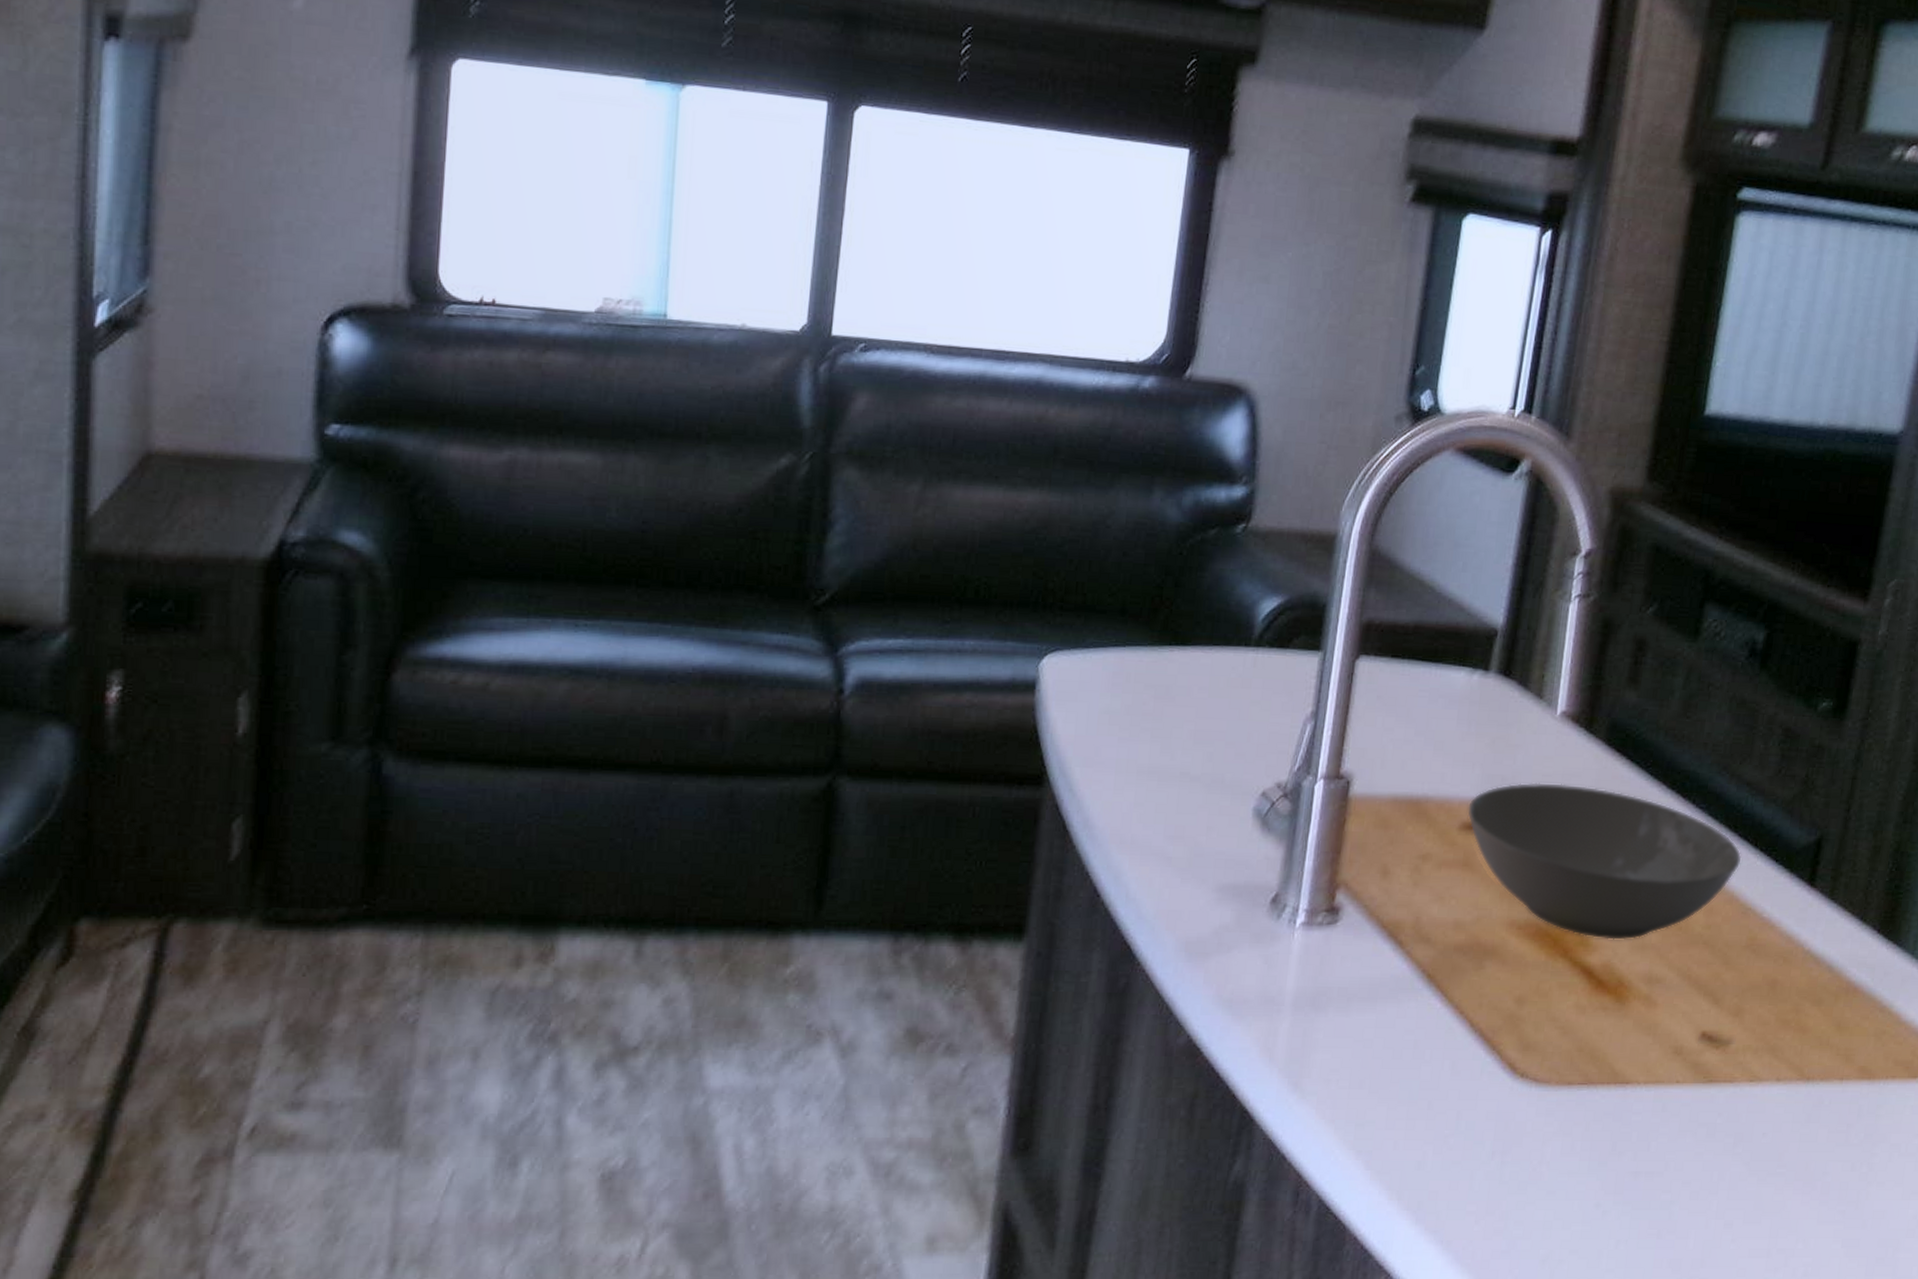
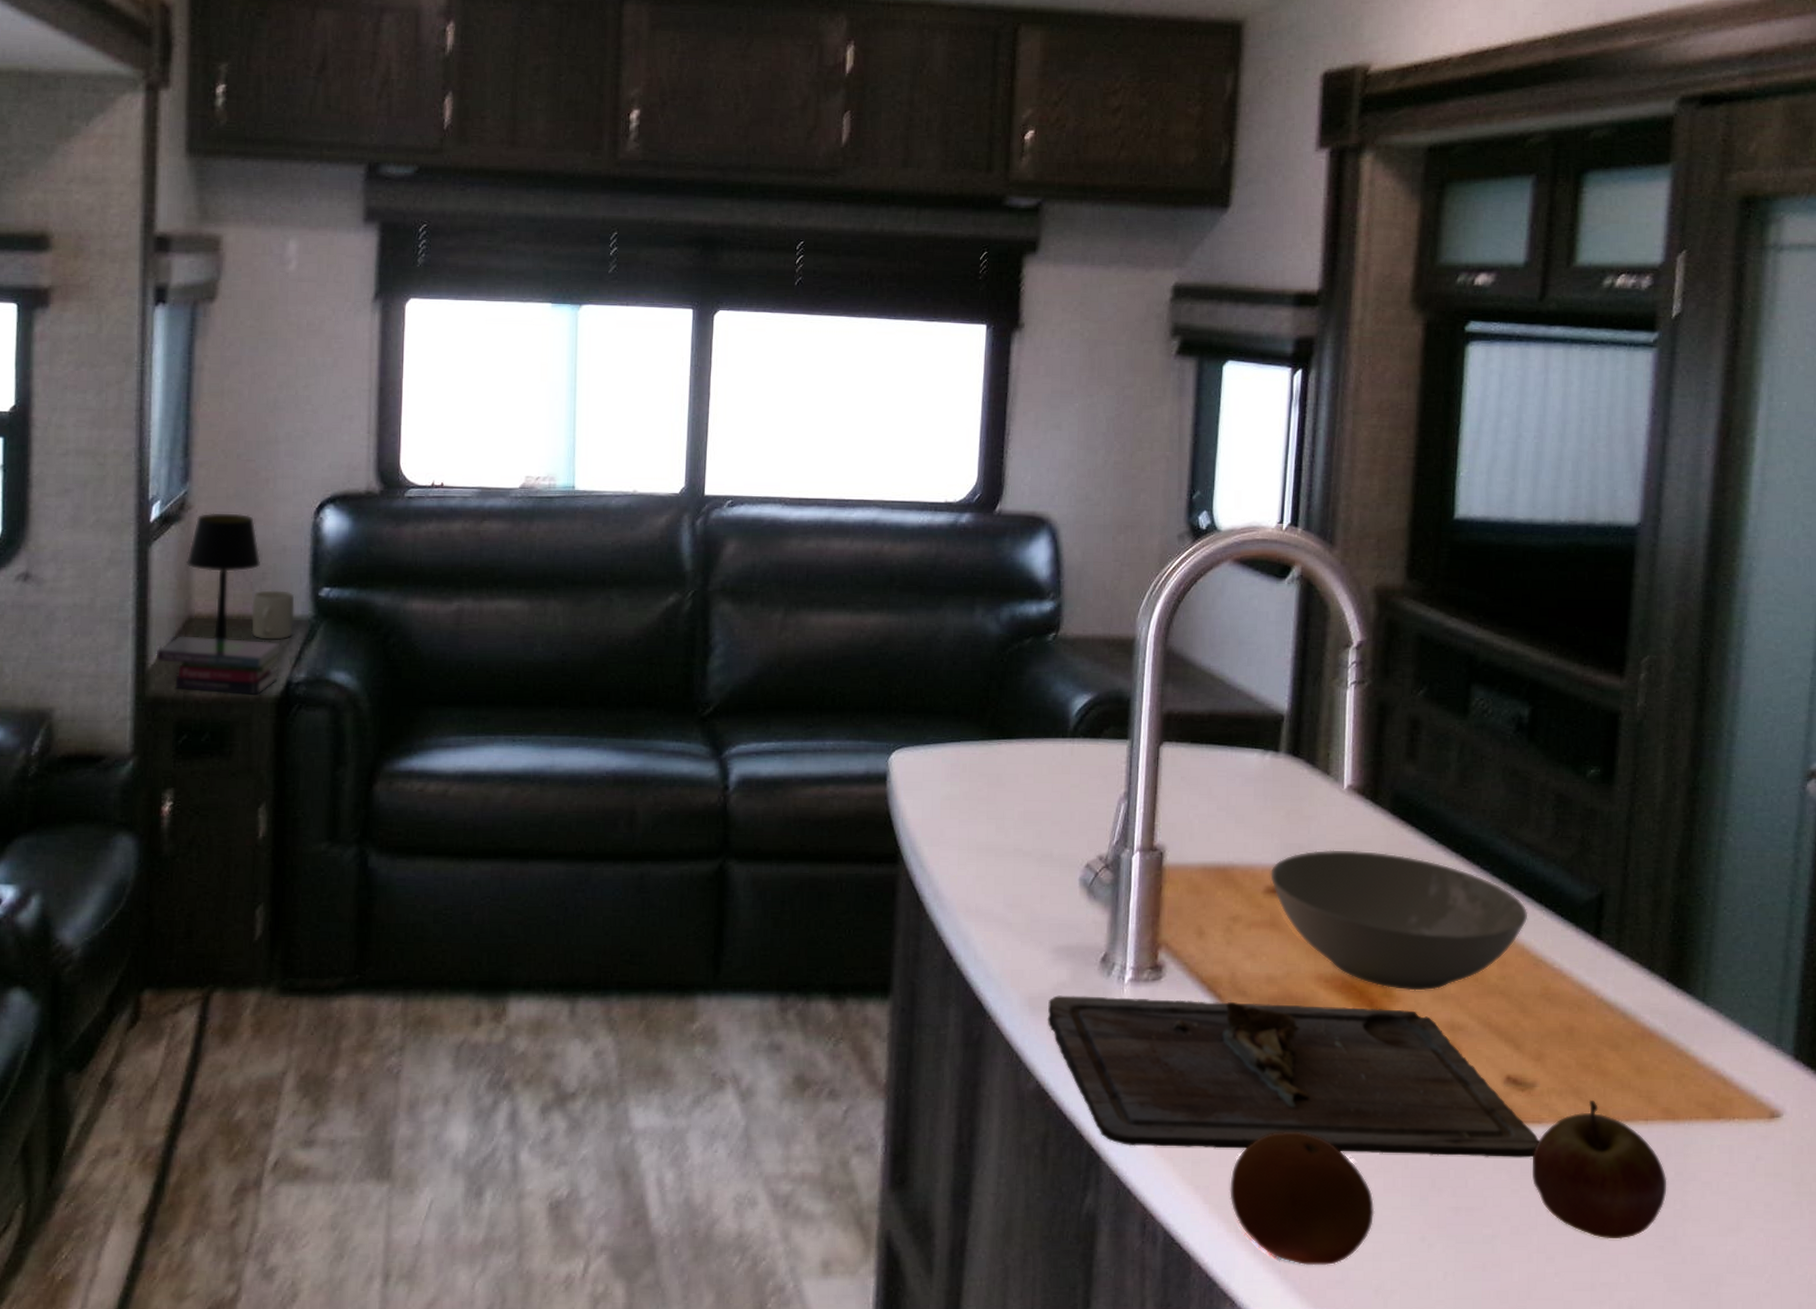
books: none [100,476,270,556] -> present [156,636,279,695]
table lamp: none [143,319,248,484] -> present [185,513,261,640]
mug: none [233,423,292,488] -> present [252,590,295,640]
cutting board: none [1204,940,1729,1119] -> present [1047,995,1539,1158]
fruit: none [1394,1092,1550,1234] -> present [1230,1132,1375,1265]
apple: none [1718,1059,1857,1204] -> present [1532,1100,1667,1239]

